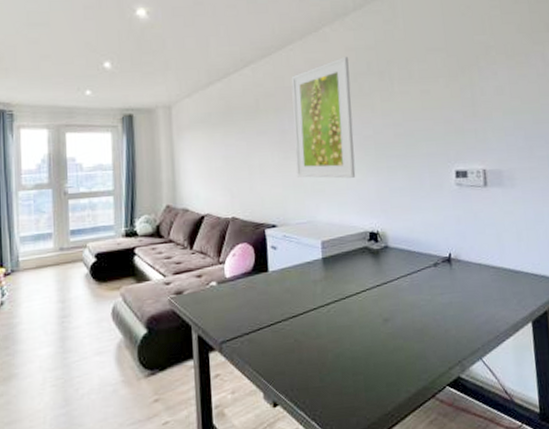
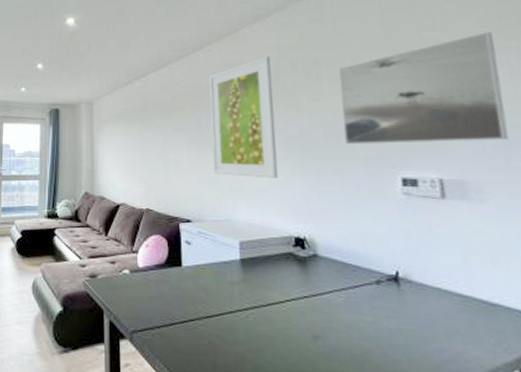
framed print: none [407,37,533,143] -> present [337,32,509,145]

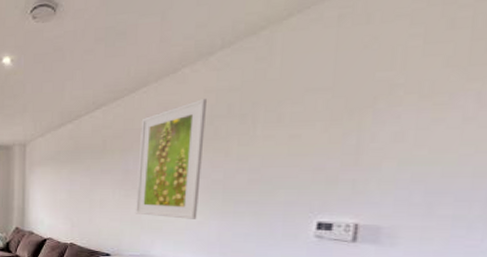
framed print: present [337,32,509,145] -> none [269,72,457,190]

